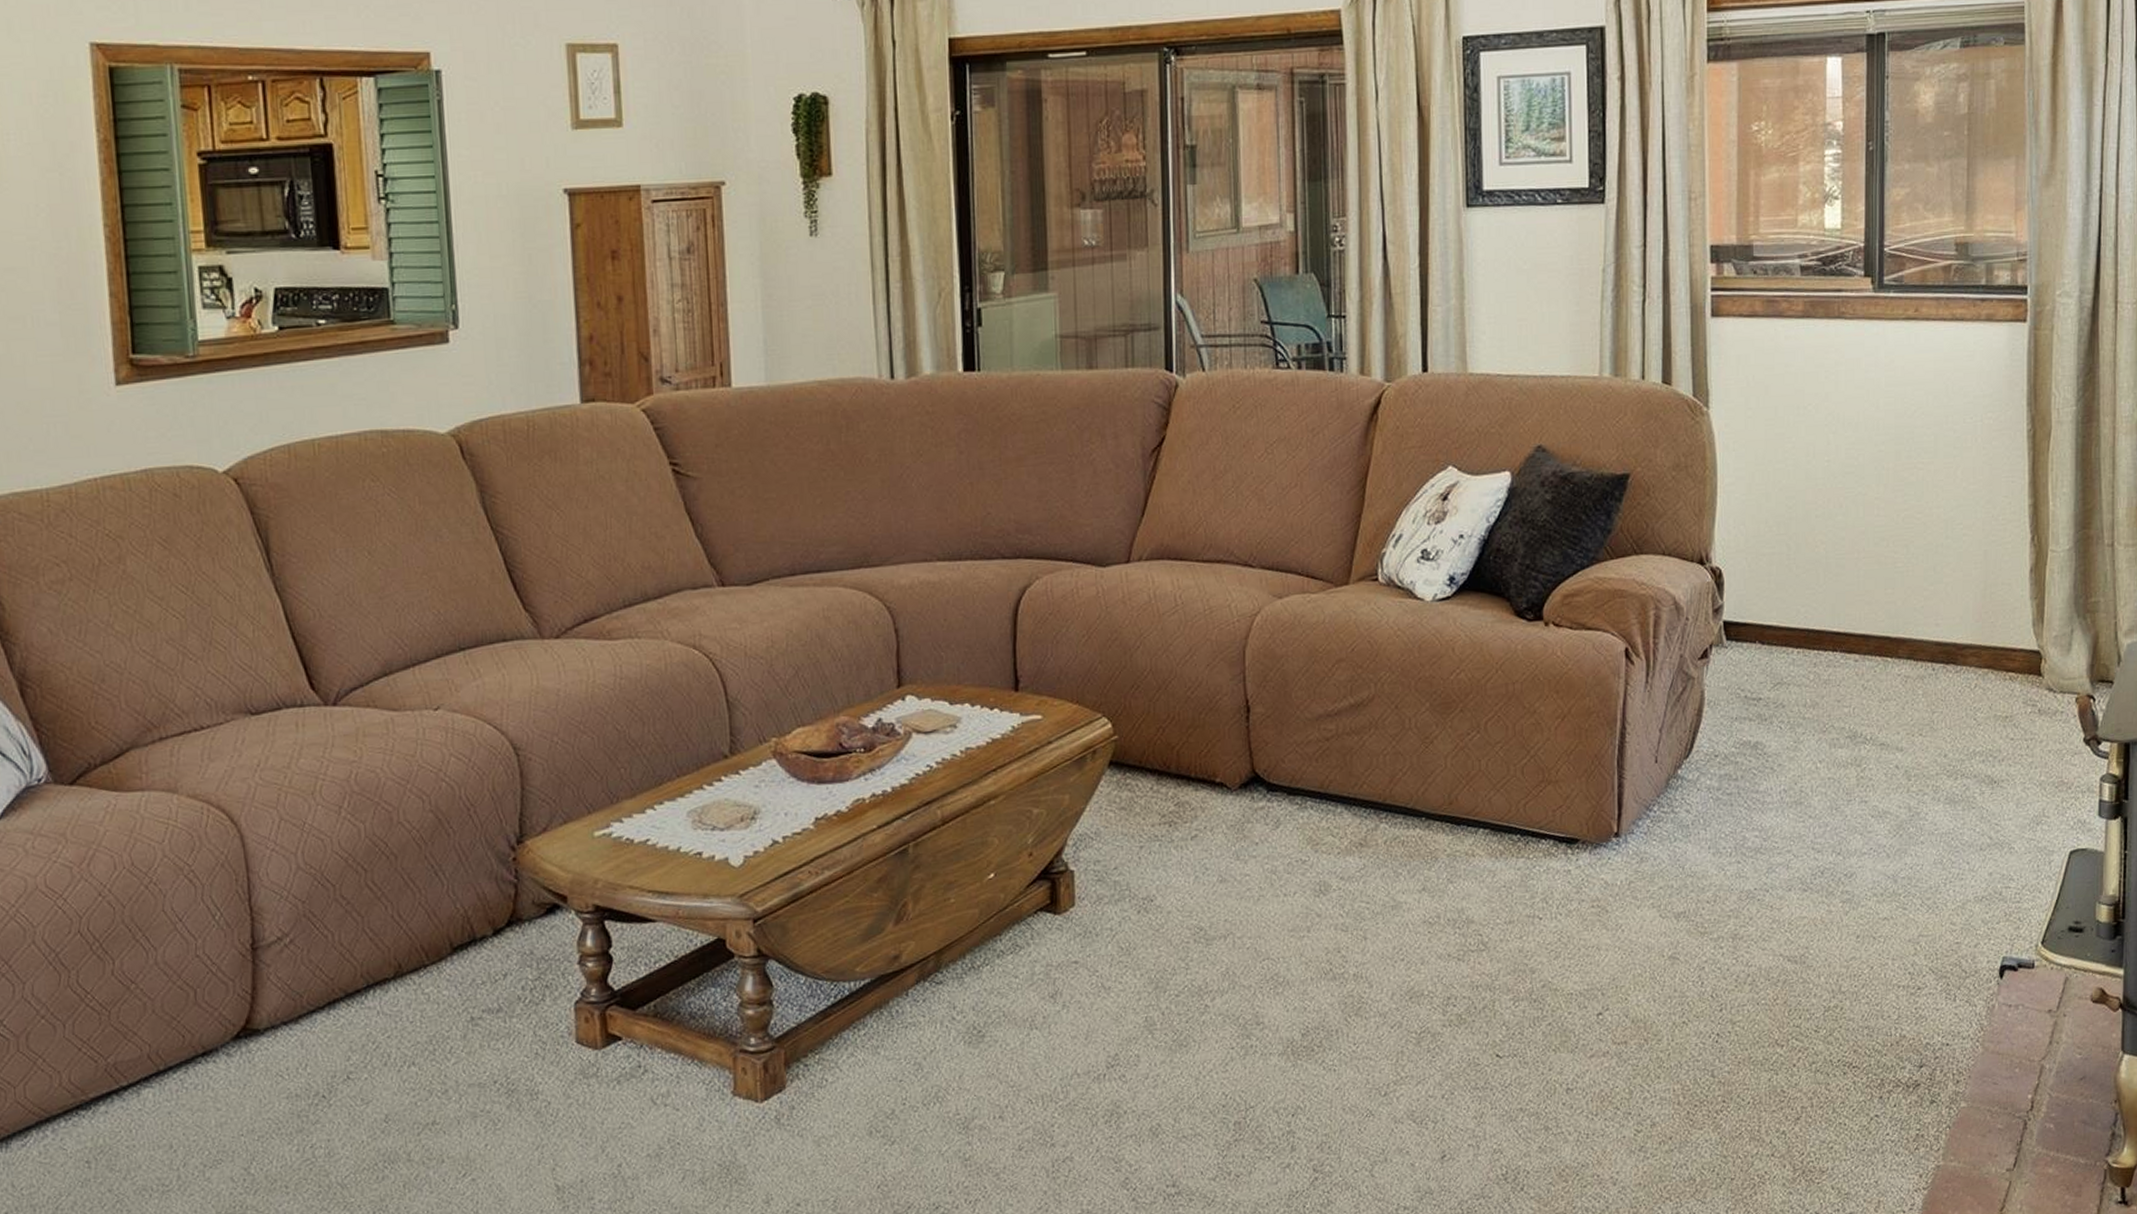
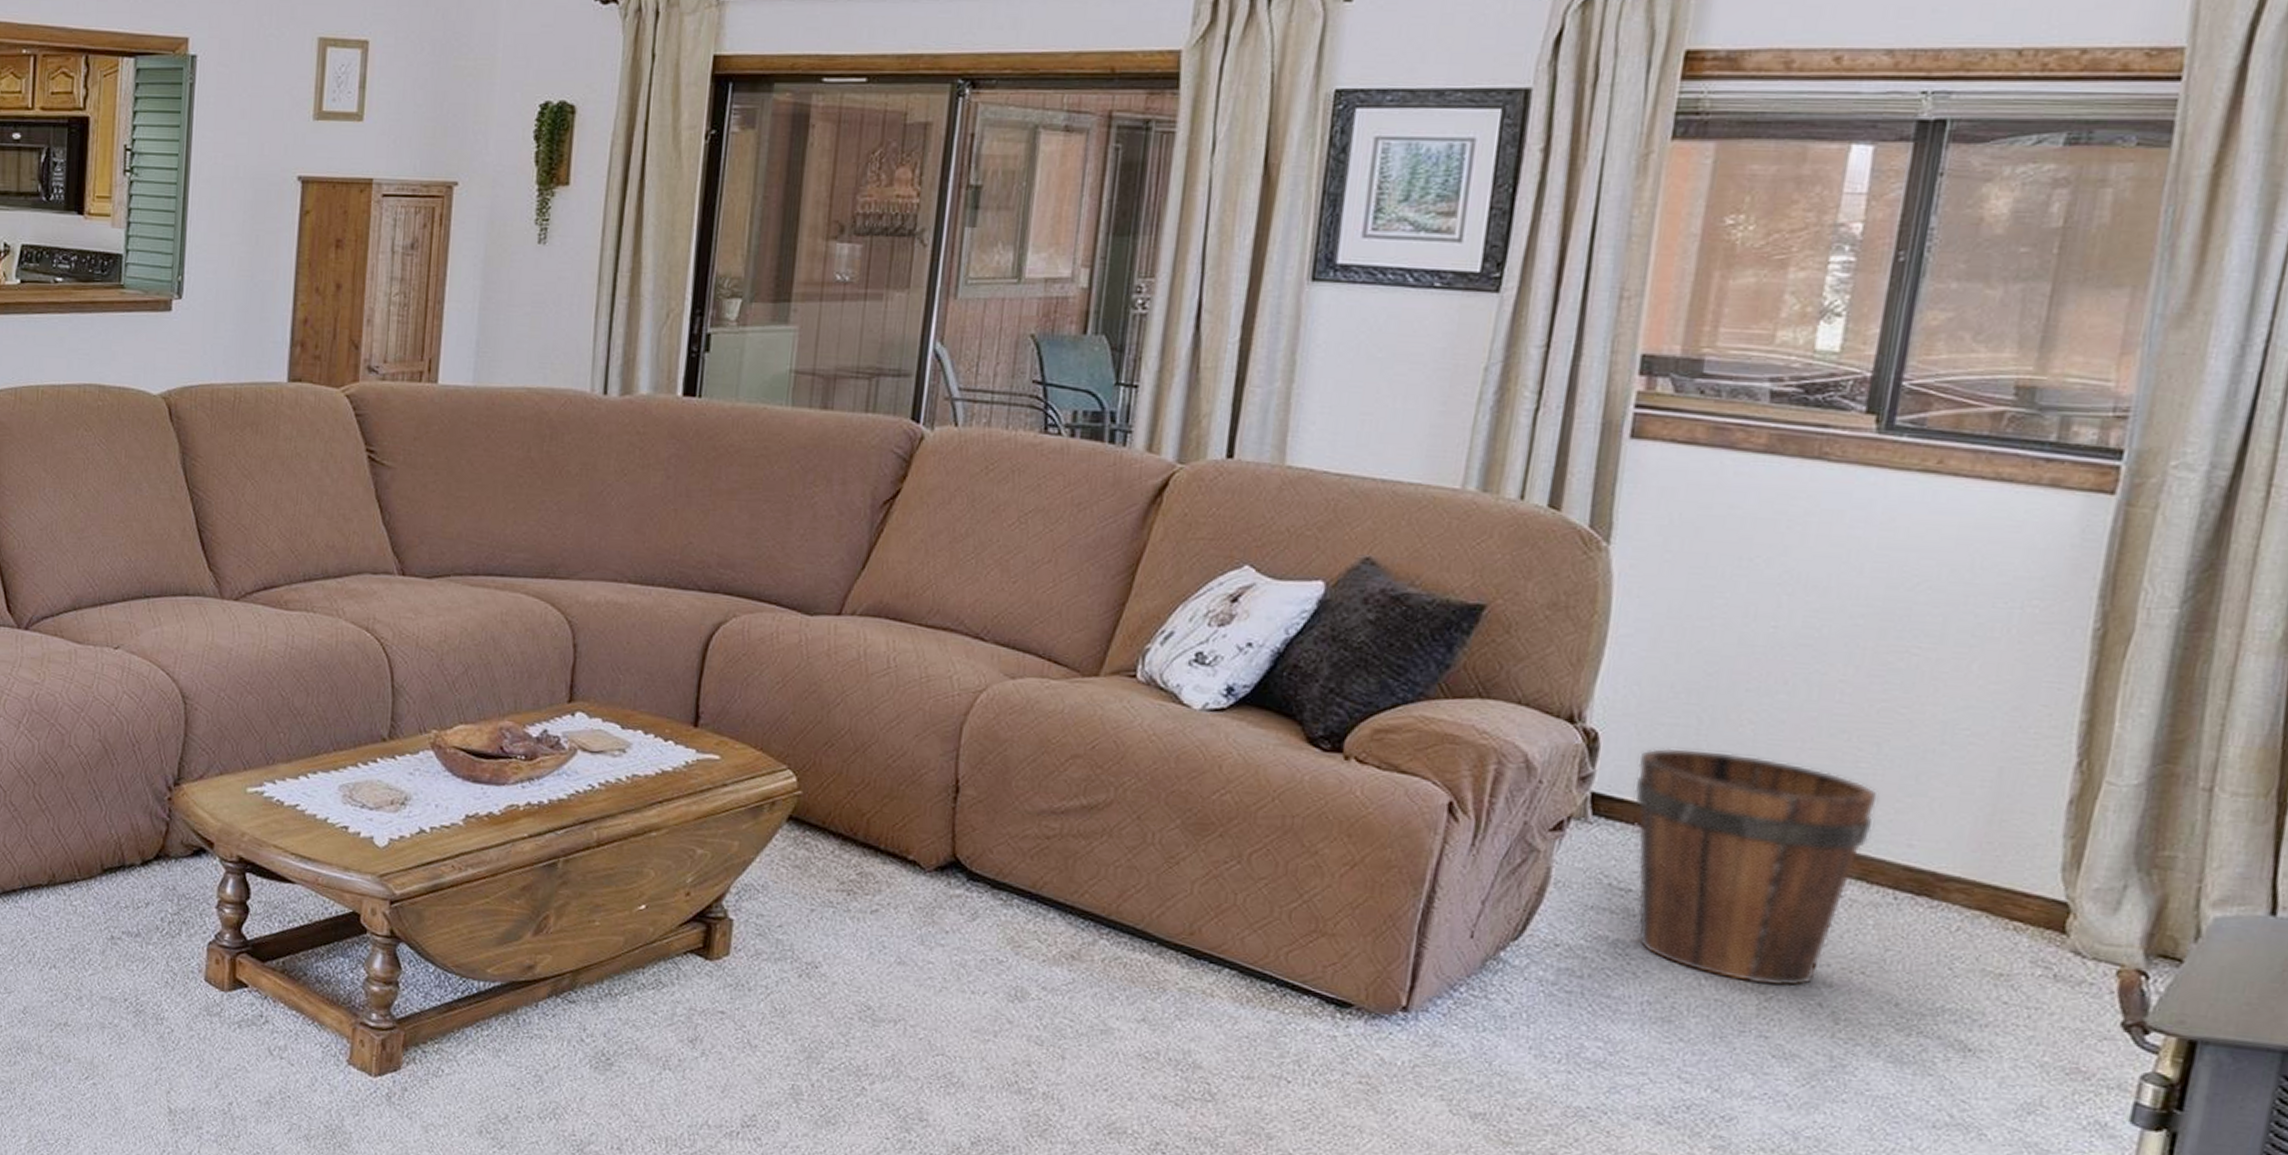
bucket: none [1752,570,1913,760] -> present [1634,747,1879,987]

